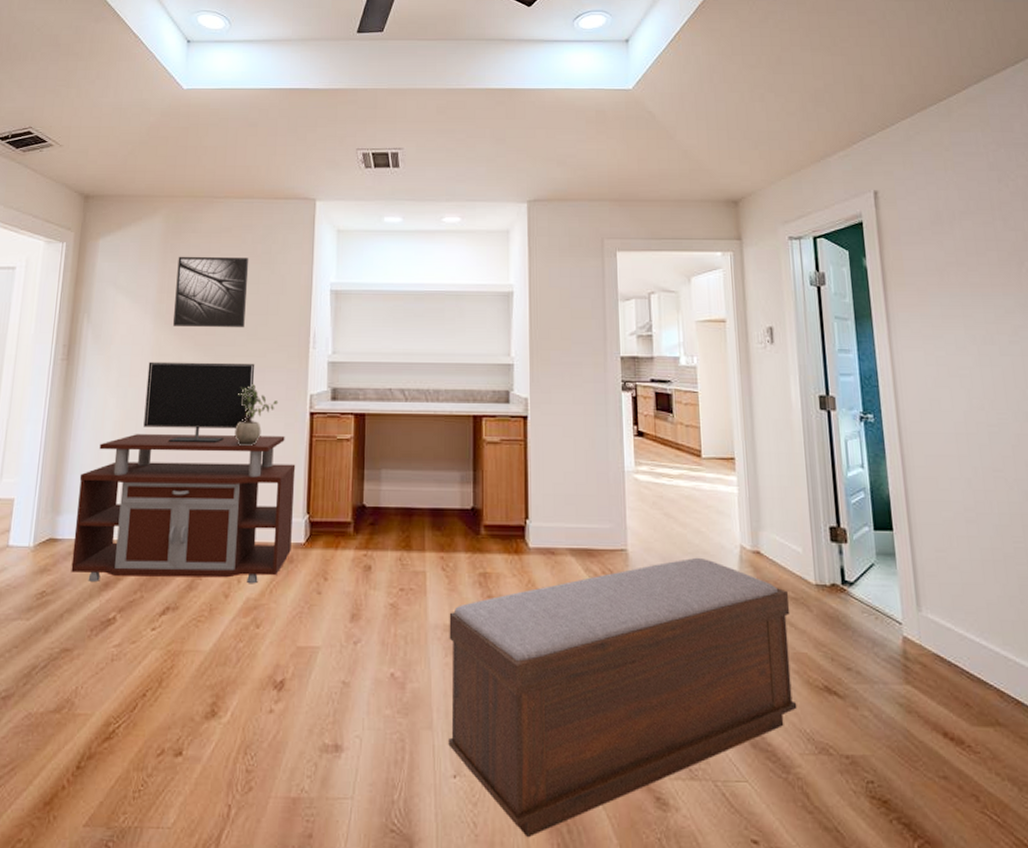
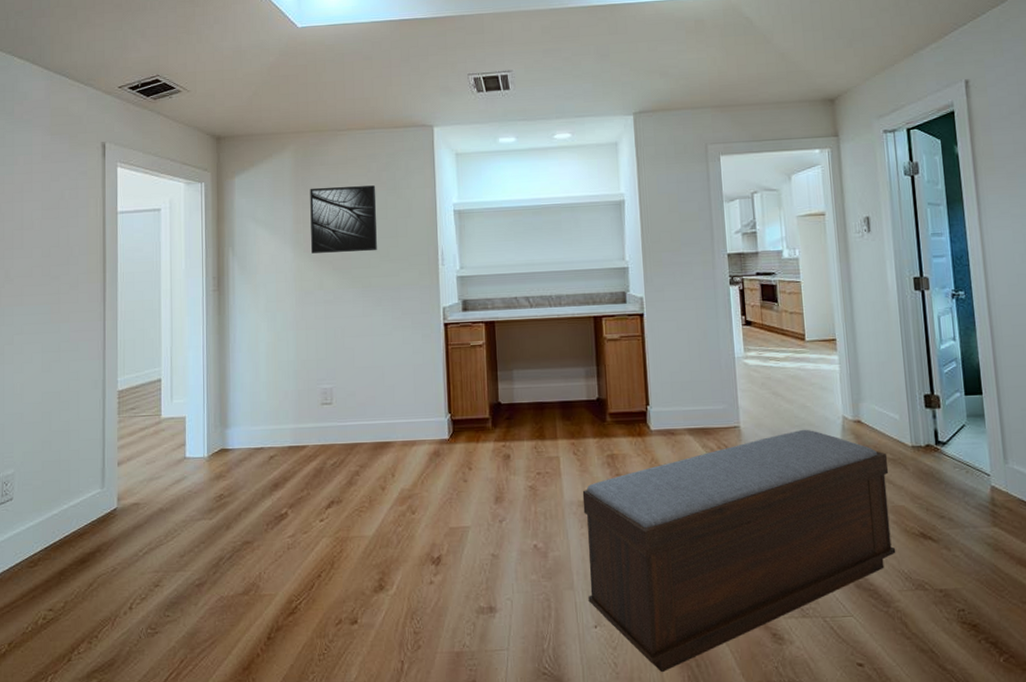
tv stand: present [71,361,296,584] -> none [241,283,437,483]
potted plant: present [234,384,279,447] -> none [377,301,415,358]

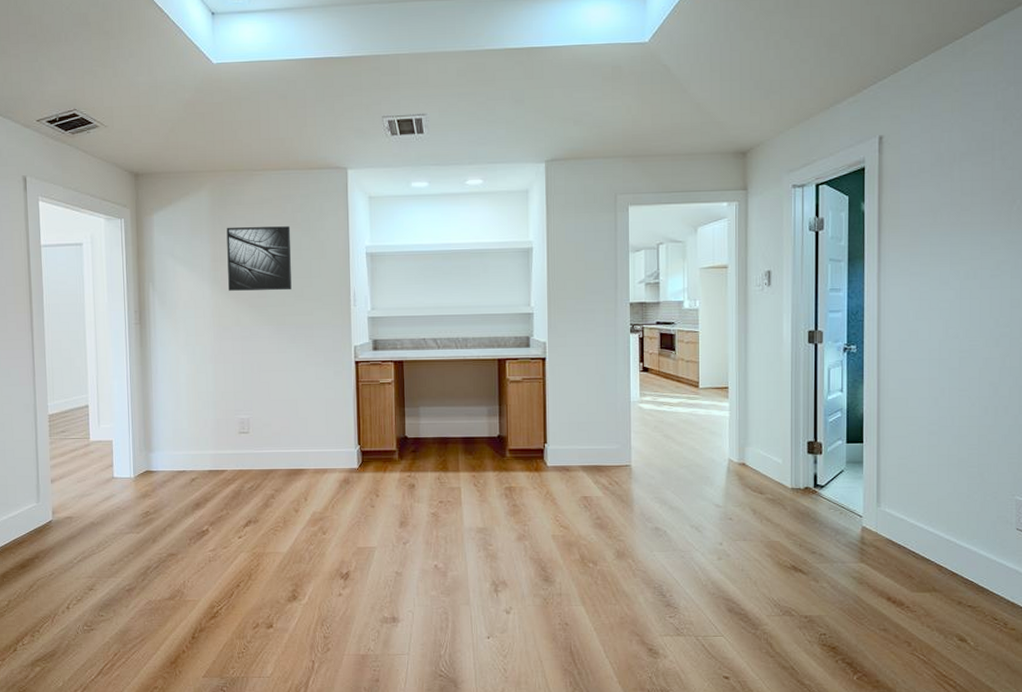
bench: present [582,429,896,673] -> none [481,469,768,679]

